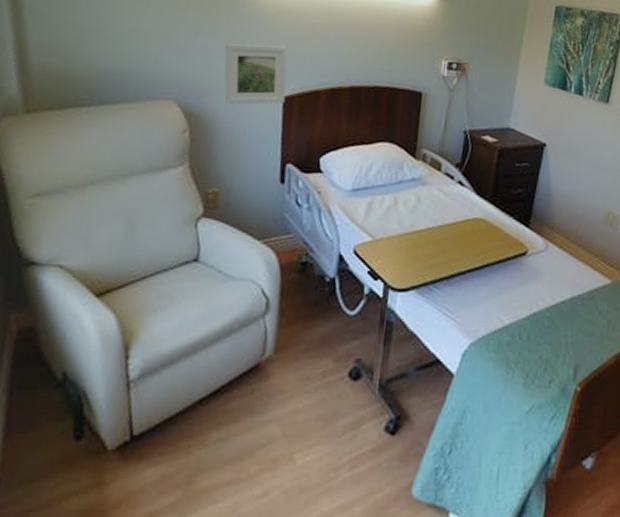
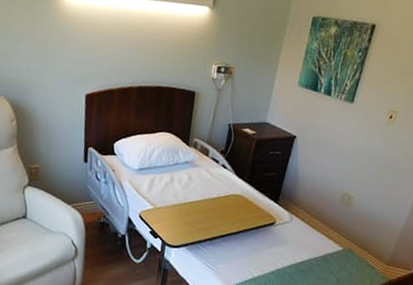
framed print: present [224,43,288,105] -> none [40,50,89,100]

